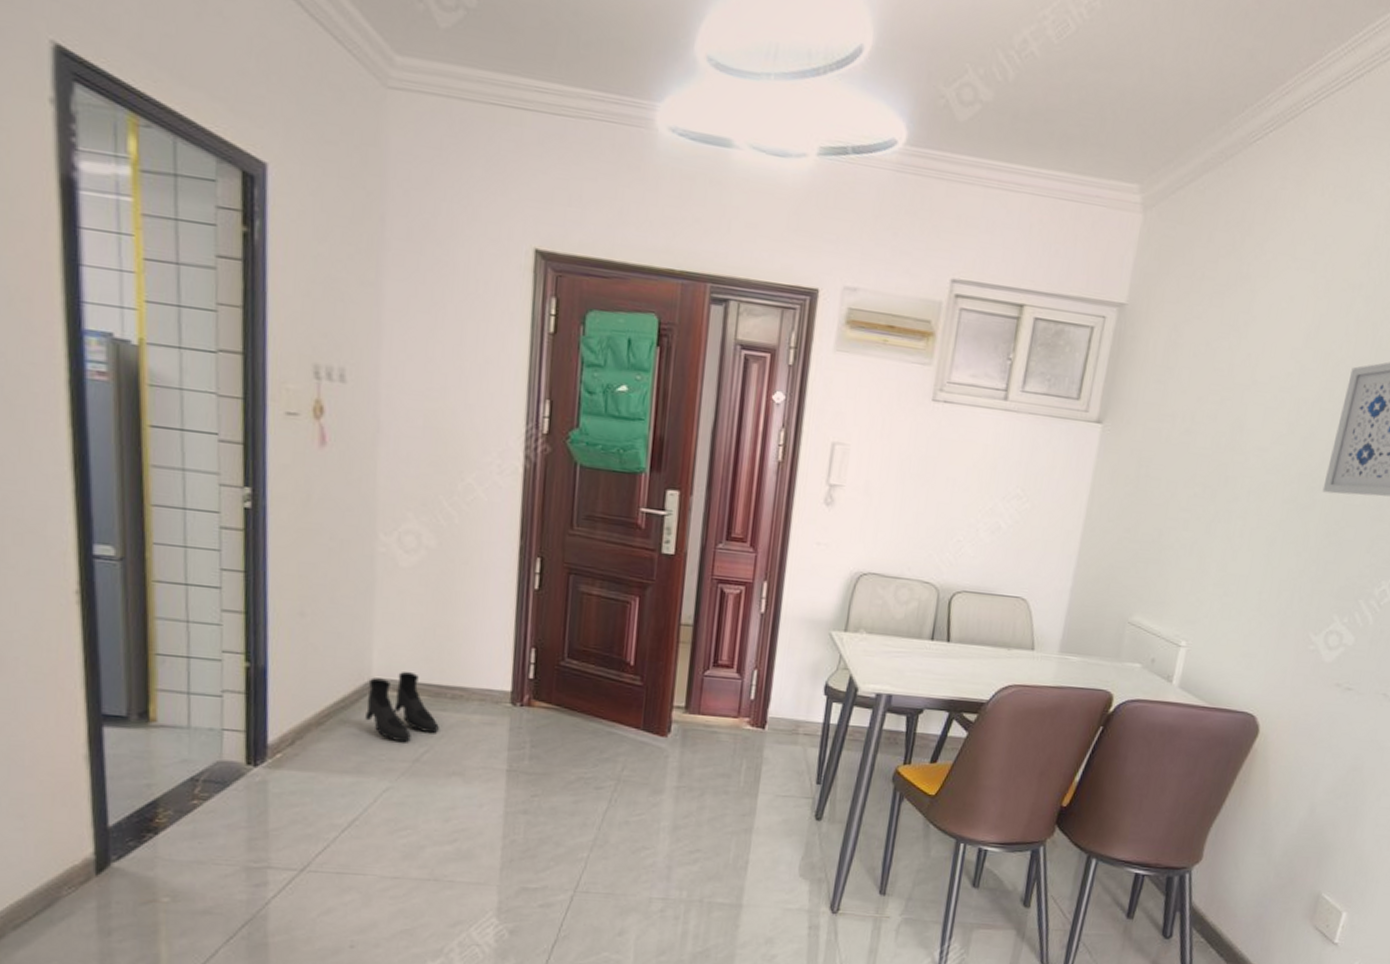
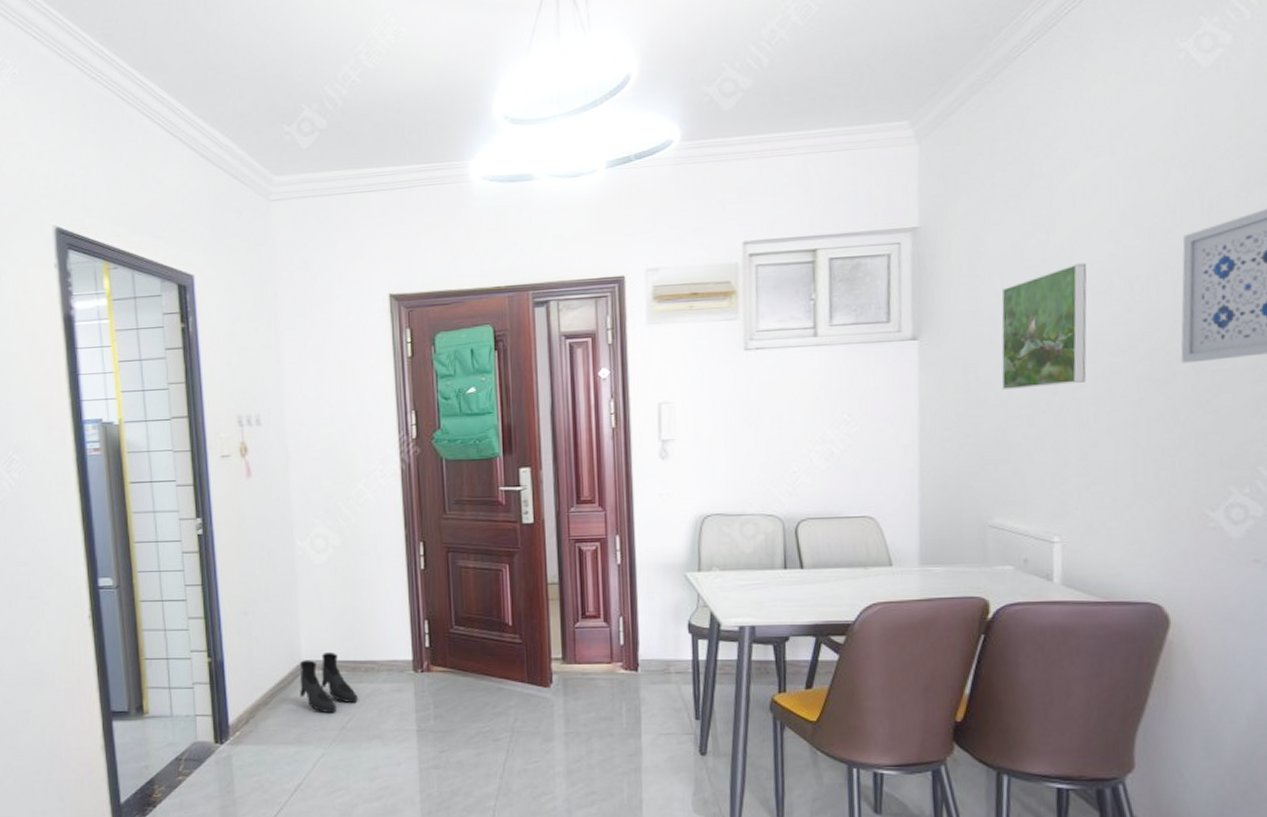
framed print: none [1167,375,1267,496] -> present [1001,263,1087,391]

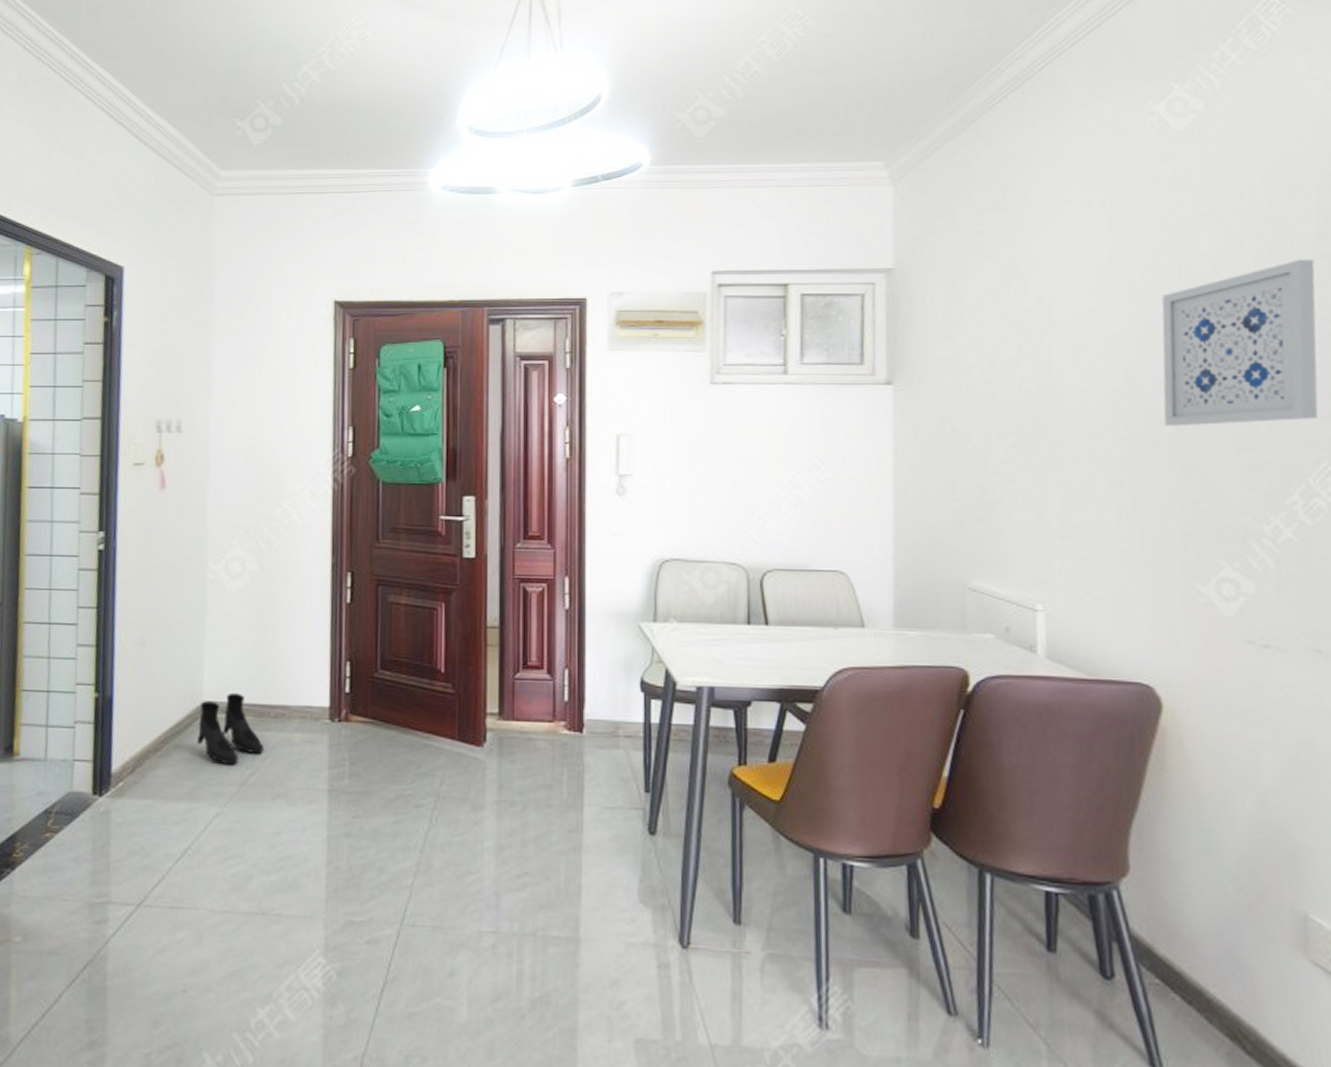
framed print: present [1001,263,1087,391] -> none [978,316,1068,444]

